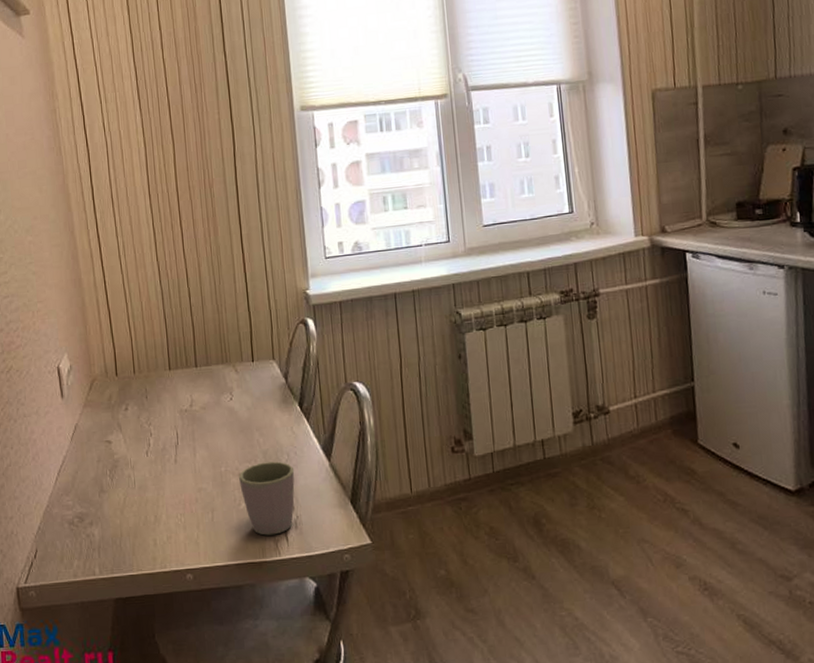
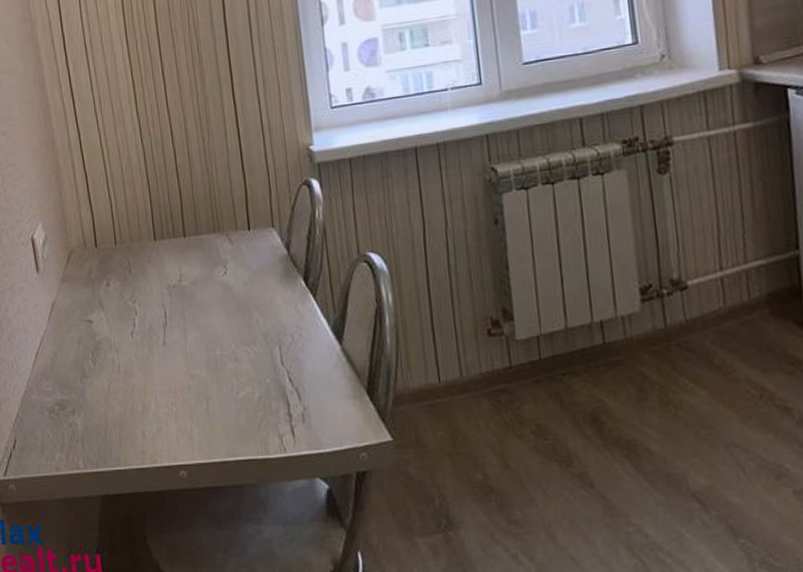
mug: present [239,461,295,536] -> none [236,344,301,429]

